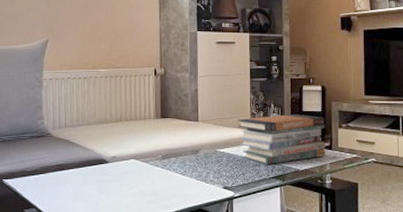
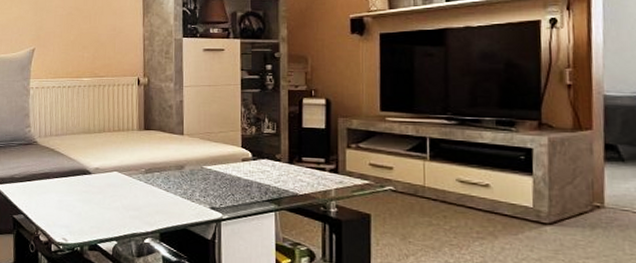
book stack: present [237,113,326,164] -> none [226,130,331,186]

